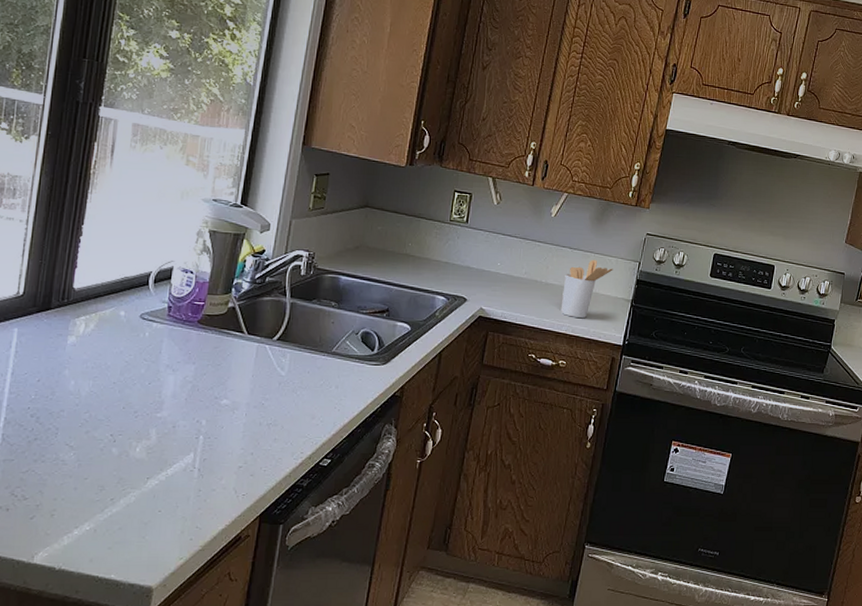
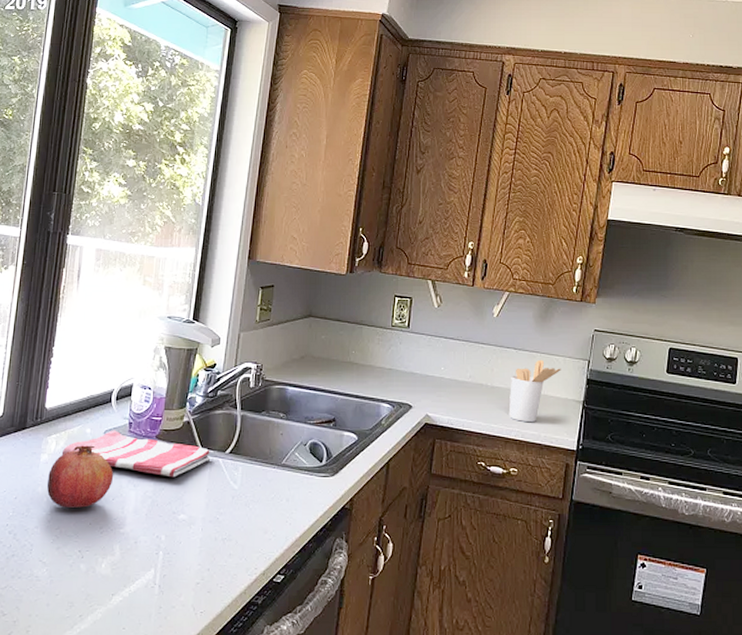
fruit: none [74,328,151,392] -> present [46,445,114,508]
dish towel: none [91,313,256,363] -> present [61,430,210,478]

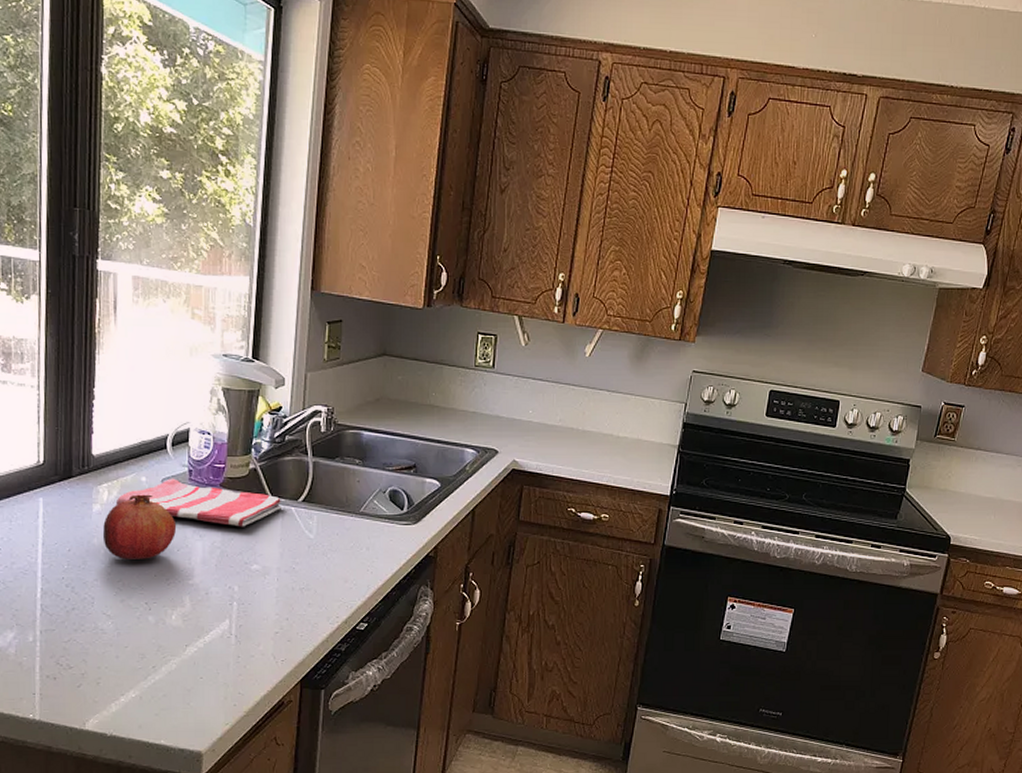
utensil holder: present [508,359,561,423] -> none [600,402,657,468]

